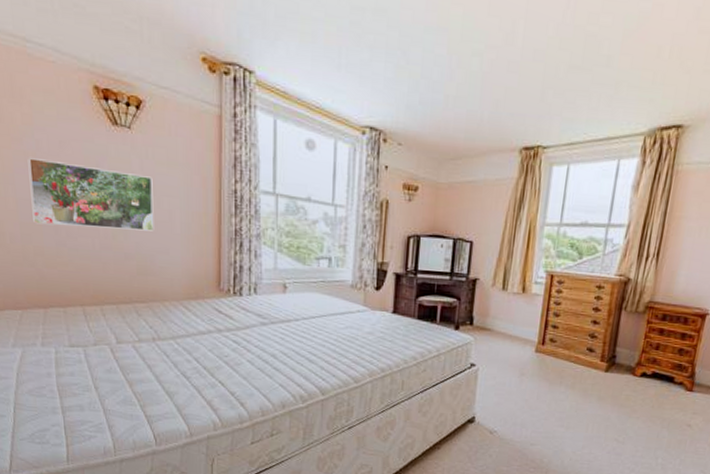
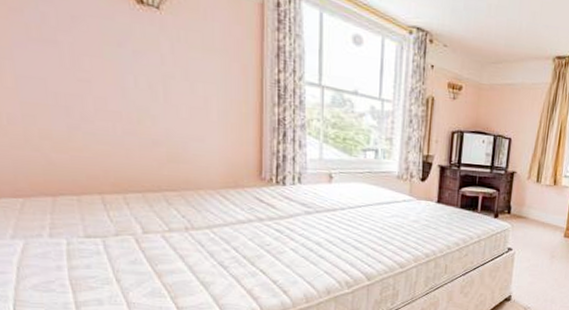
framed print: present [27,158,154,231] -> none [30,31,187,118]

